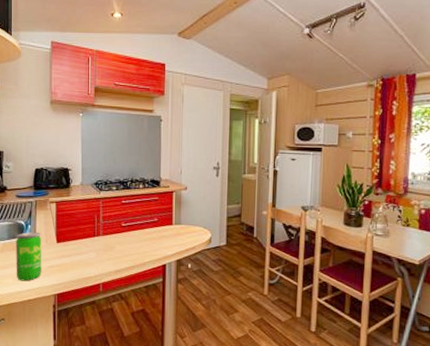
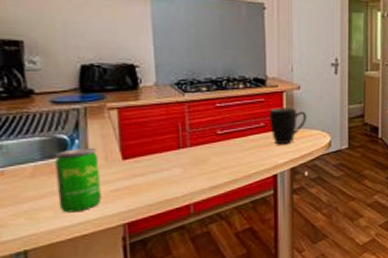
mug: none [162,205,192,238] -> present [270,108,307,145]

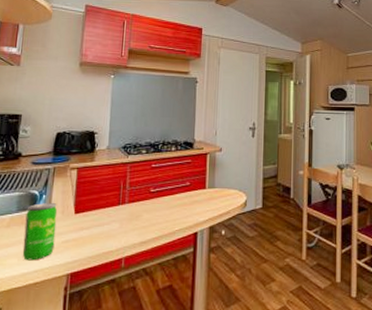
mug: present [270,108,307,145] -> none [194,168,227,203]

